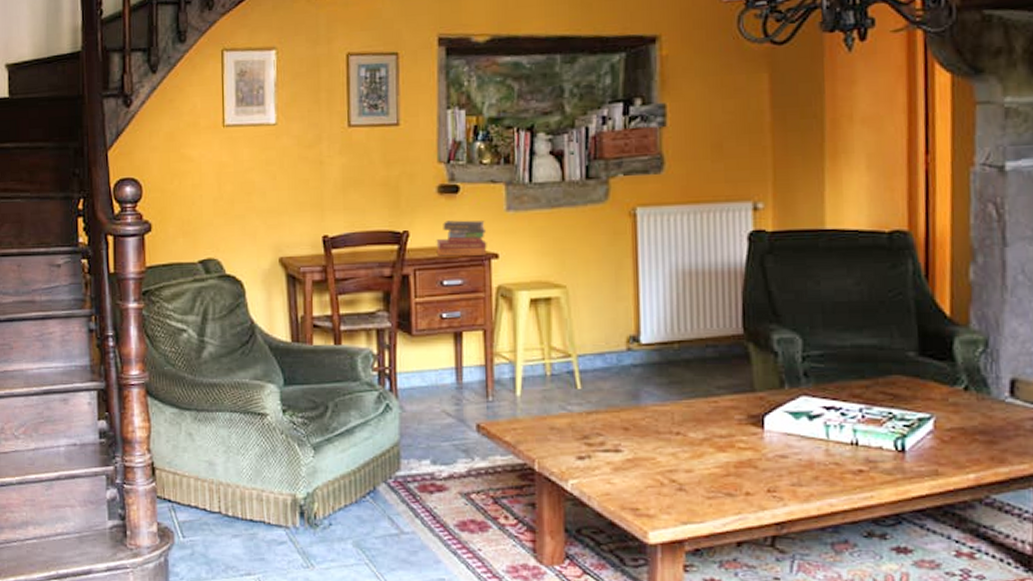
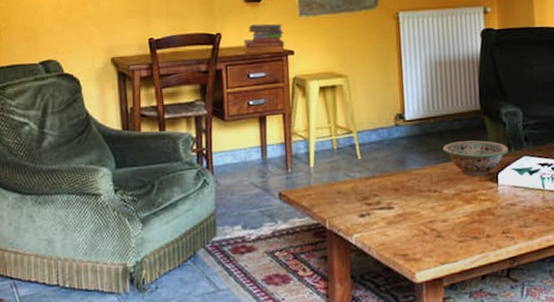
decorative bowl: none [689,373,782,419] -> present [442,140,510,177]

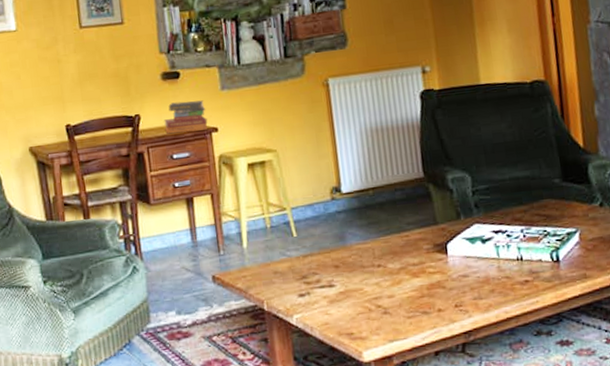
decorative bowl: present [442,140,510,177] -> none [384,210,459,249]

